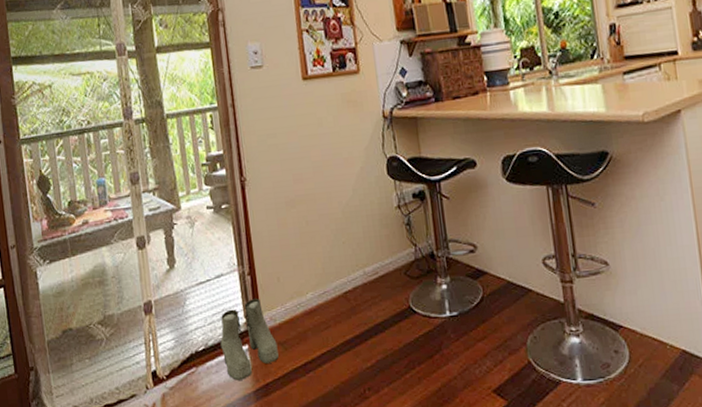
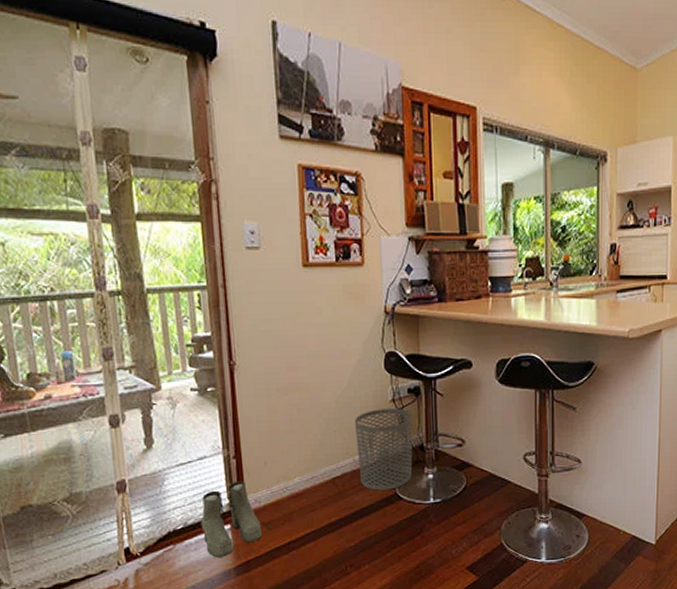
waste bin: none [362,215,425,305] -> present [355,408,413,491]

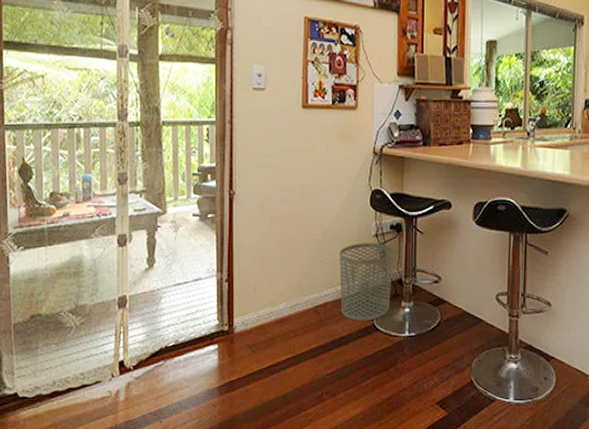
boots: present [201,481,262,557] -> none [191,304,246,376]

